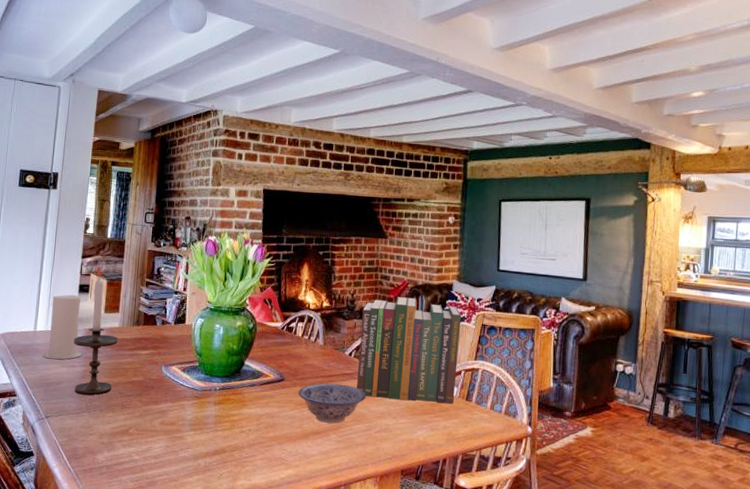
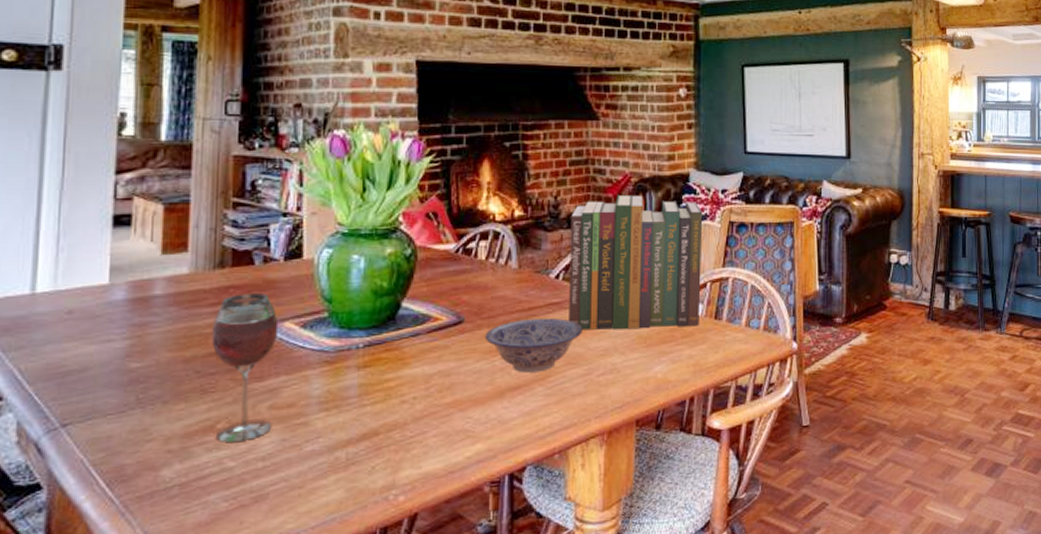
candle: present [42,294,82,360] -> none [49,231,125,335]
candlestick: present [73,265,118,396] -> none [108,184,189,383]
wineglass: none [129,344,169,443] -> present [211,293,279,442]

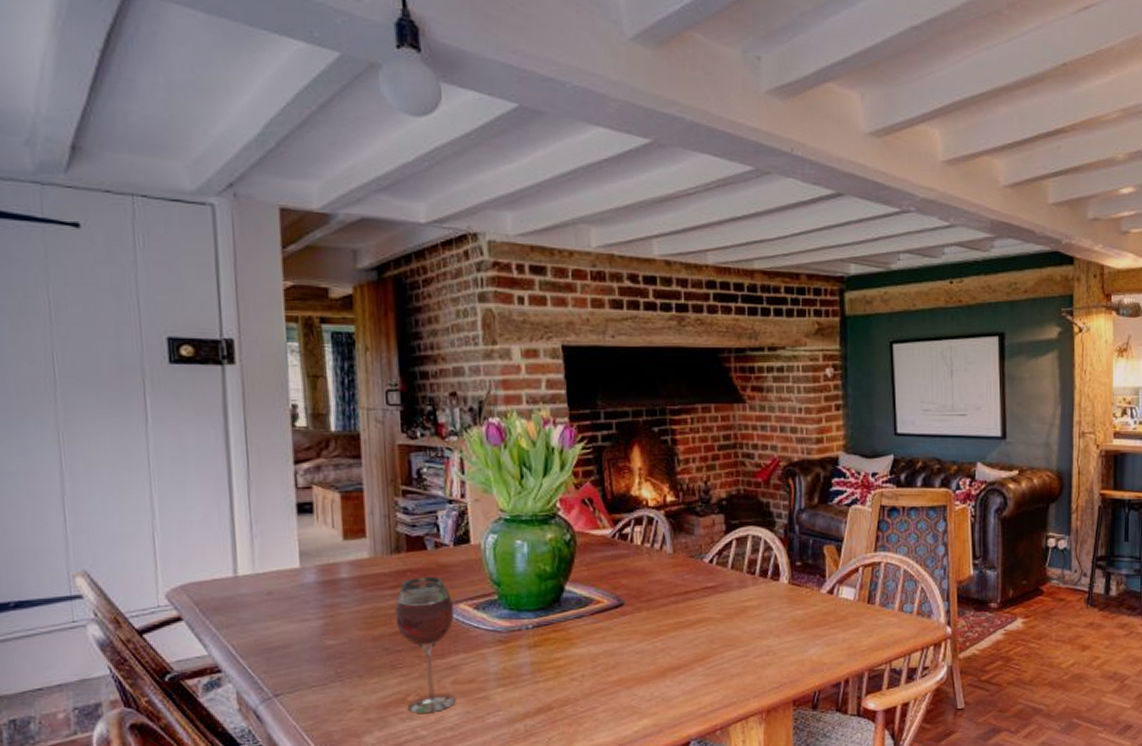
bowl: present [485,317,582,373] -> none [645,601,738,654]
books: present [569,194,703,330] -> none [721,478,854,614]

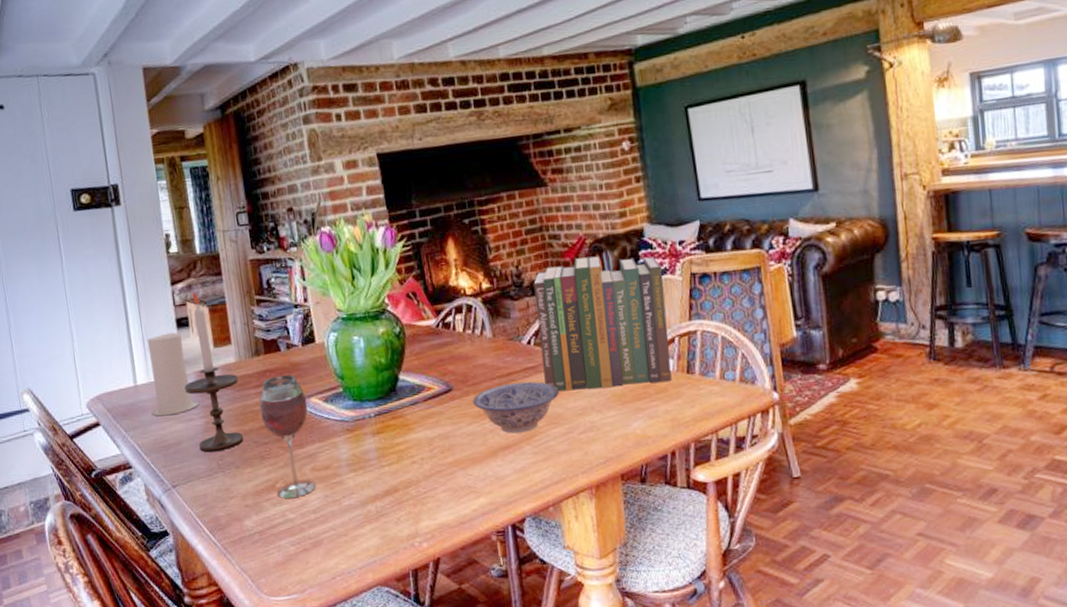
candle: none [253,518,318,614] -> present [147,332,199,417]
candlestick: none [301,473,372,659] -> present [184,291,244,453]
bowl: none [645,601,738,654] -> present [473,381,559,434]
books: none [721,478,854,614] -> present [533,255,672,392]

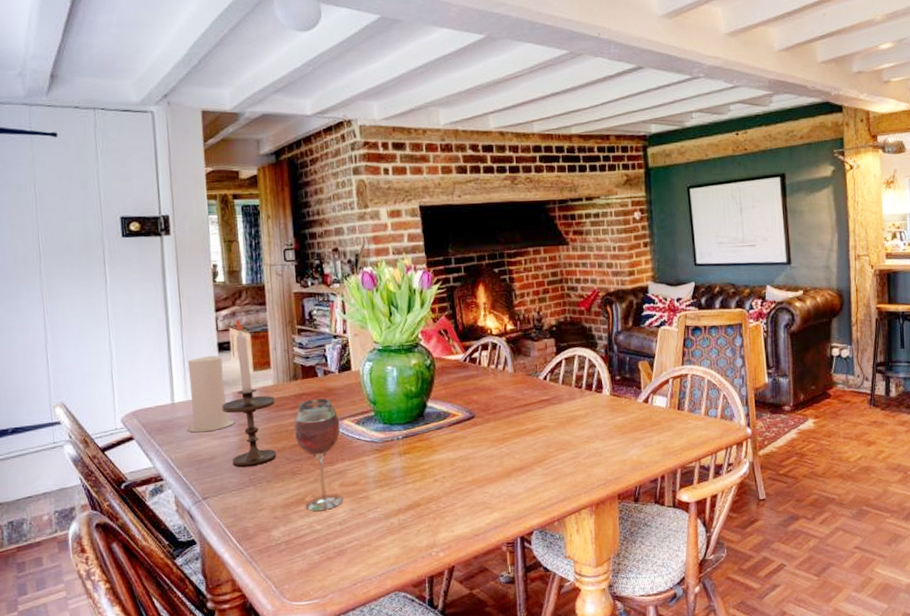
bowl: present [473,381,559,434] -> none [492,412,569,457]
books: present [533,255,672,392] -> none [552,306,665,422]

